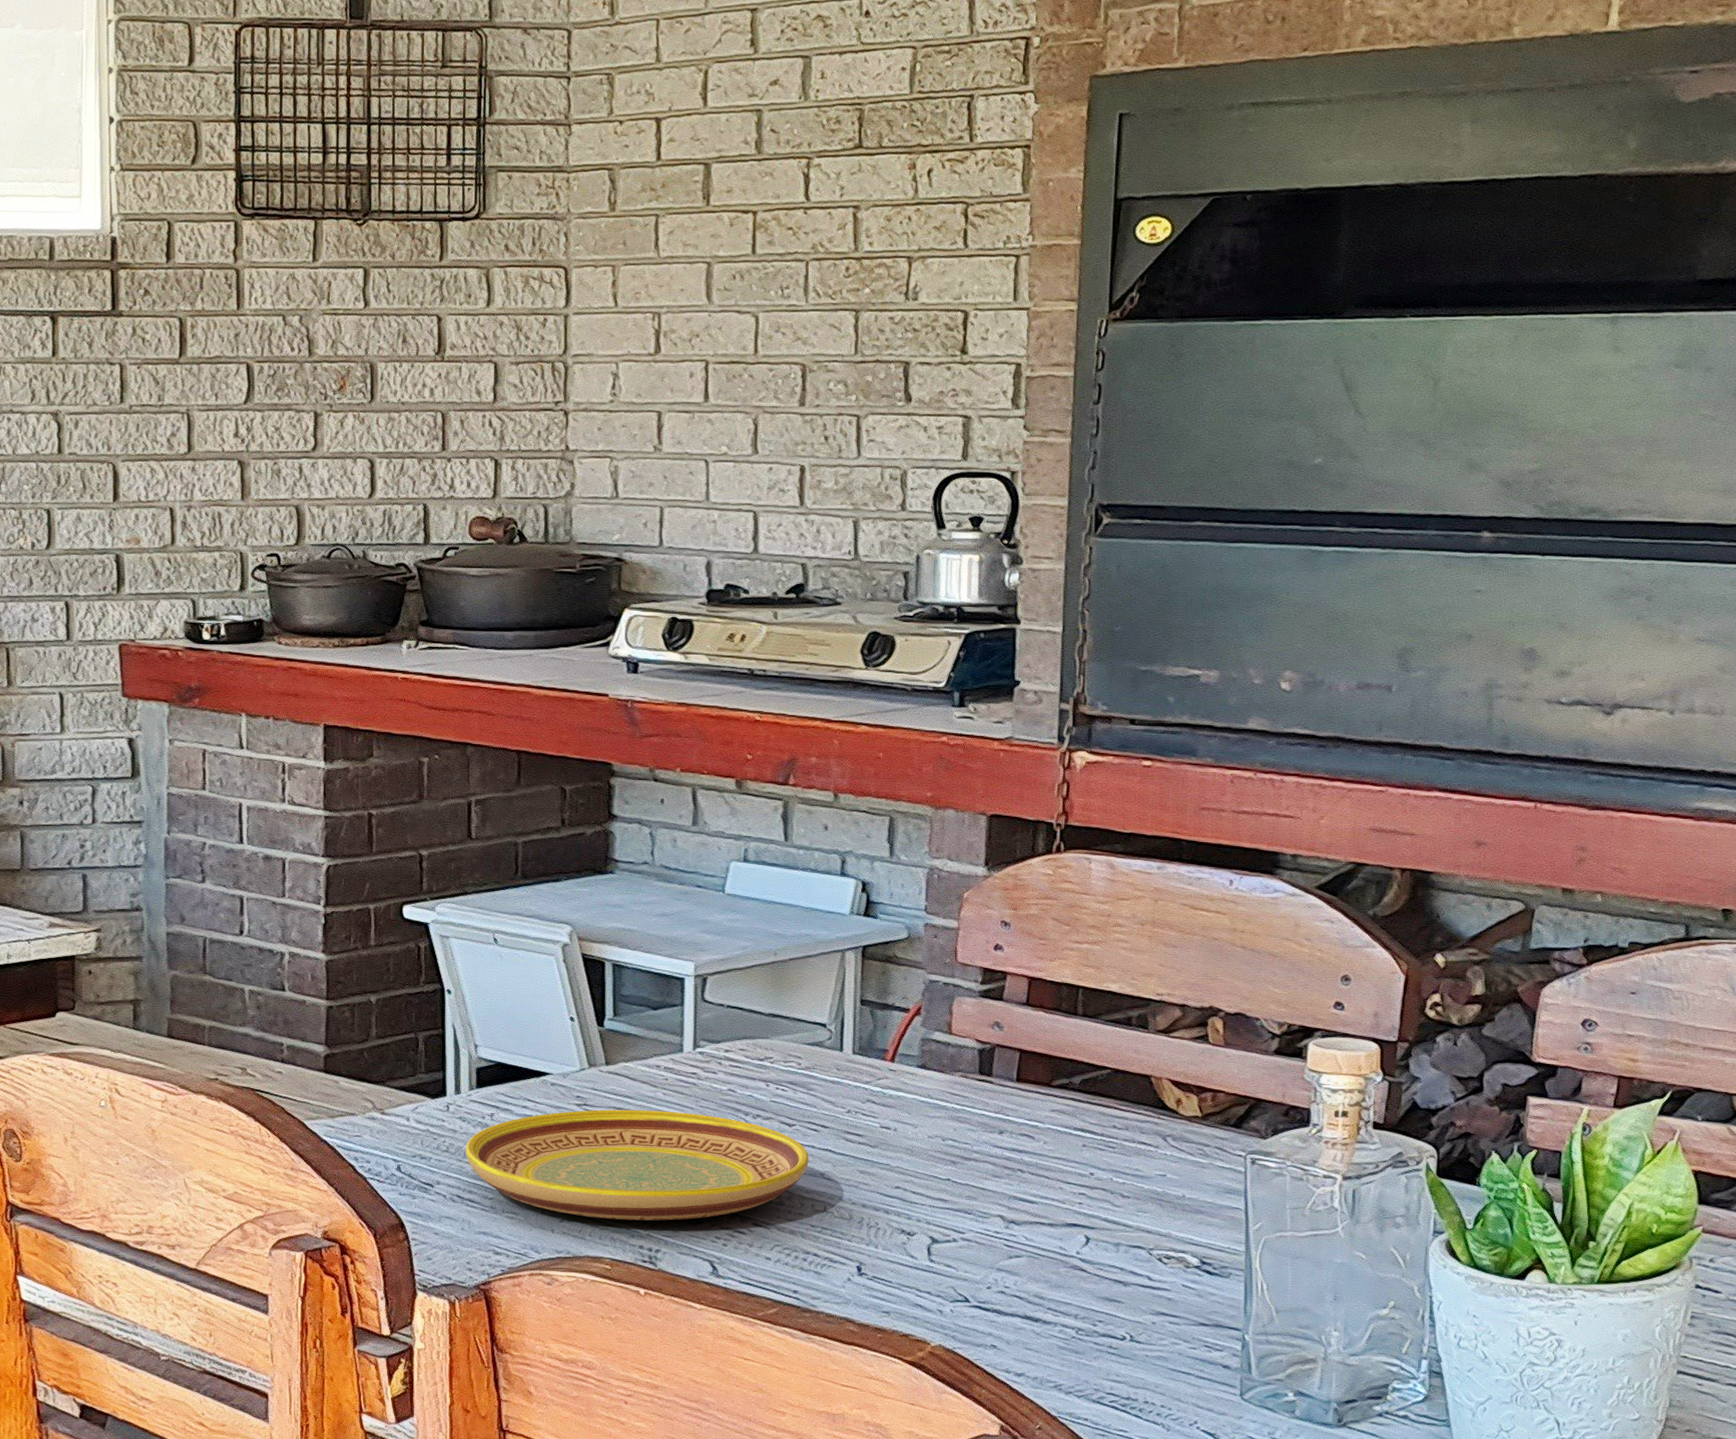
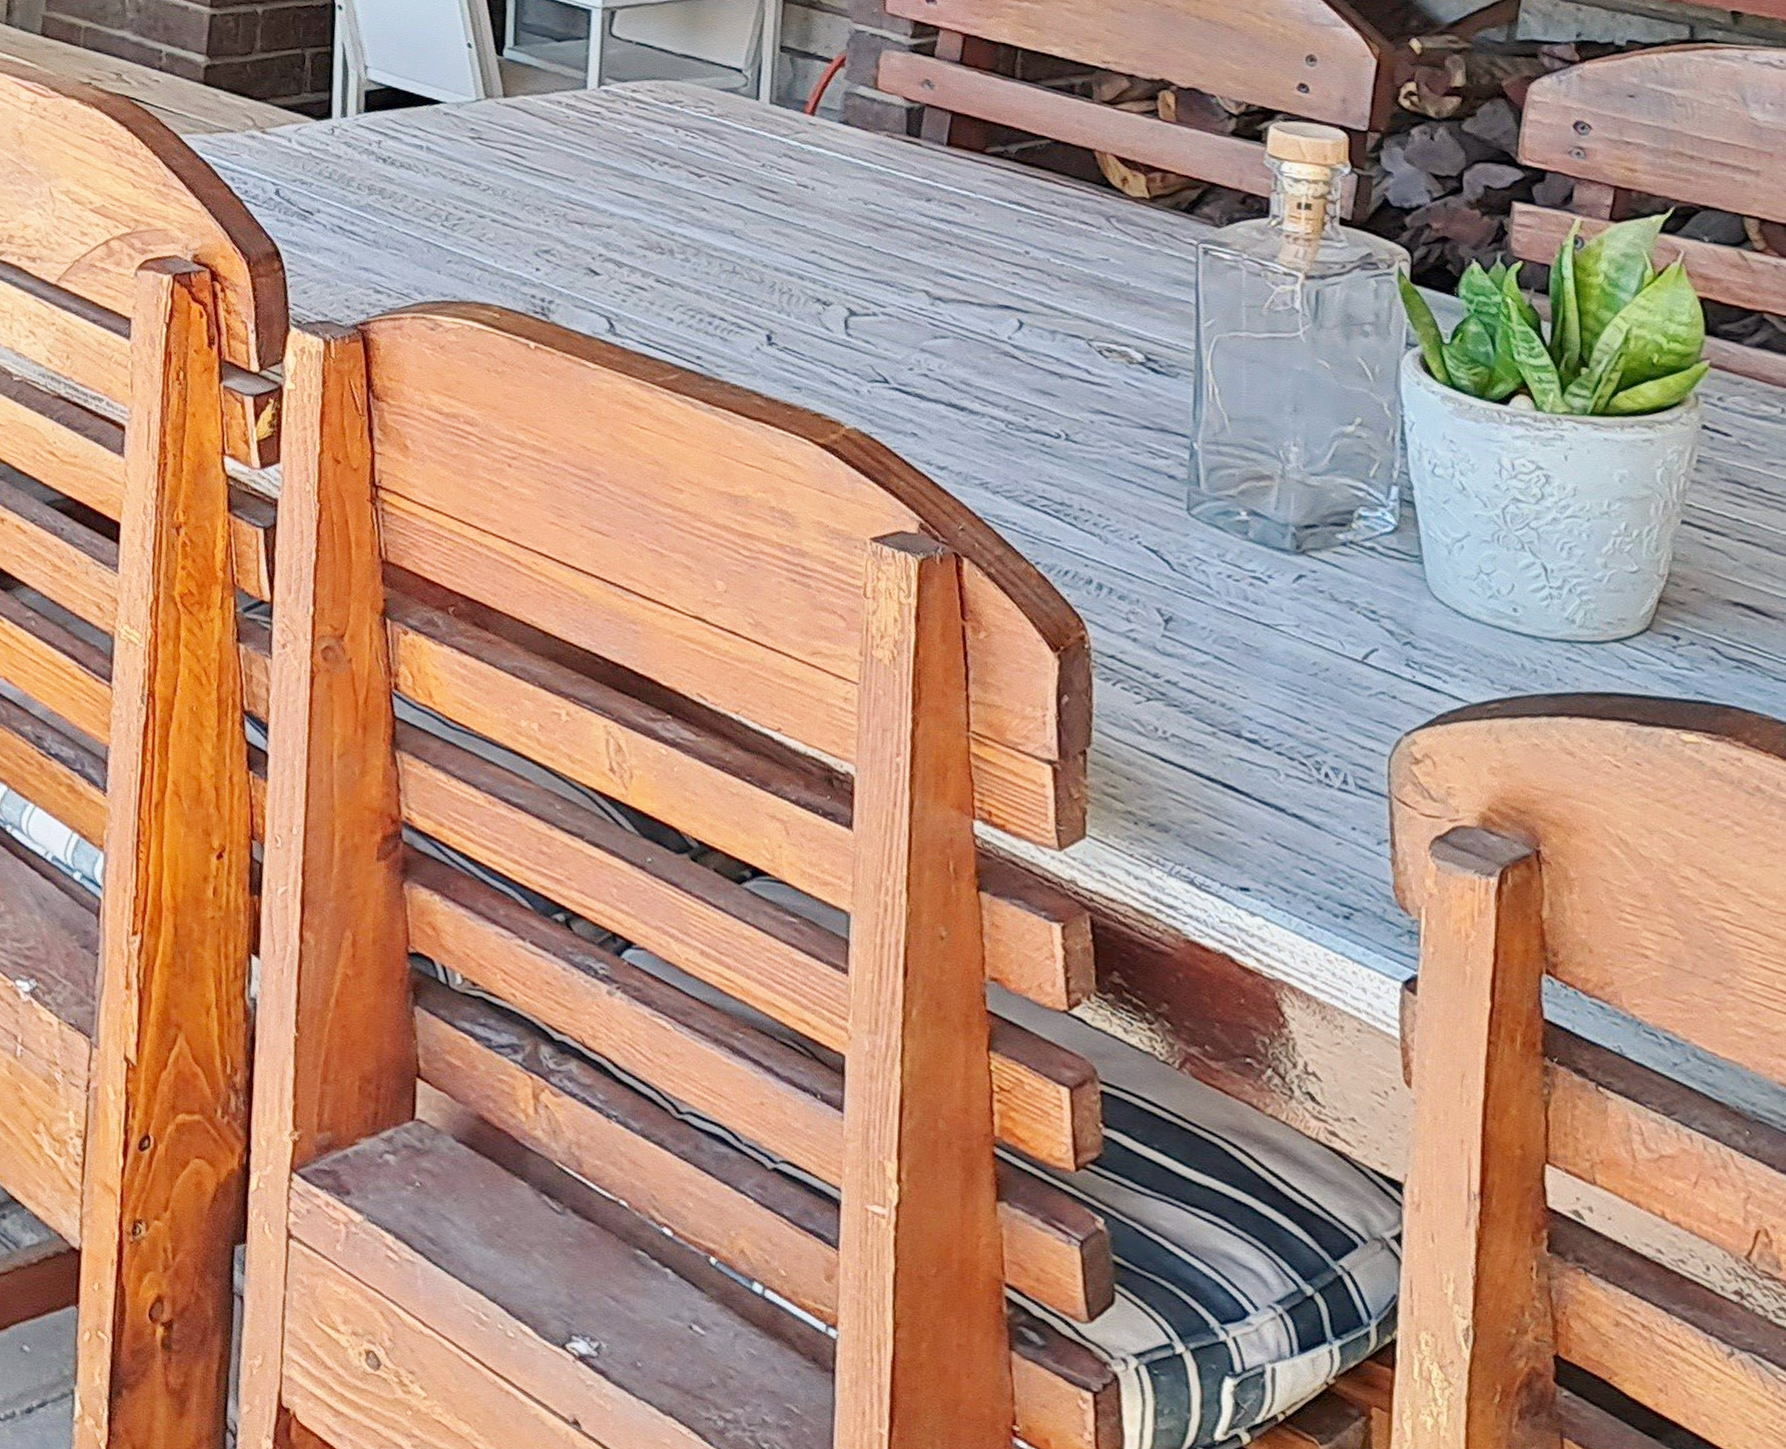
plate: present [465,1109,809,1221] -> none [349,144,719,271]

